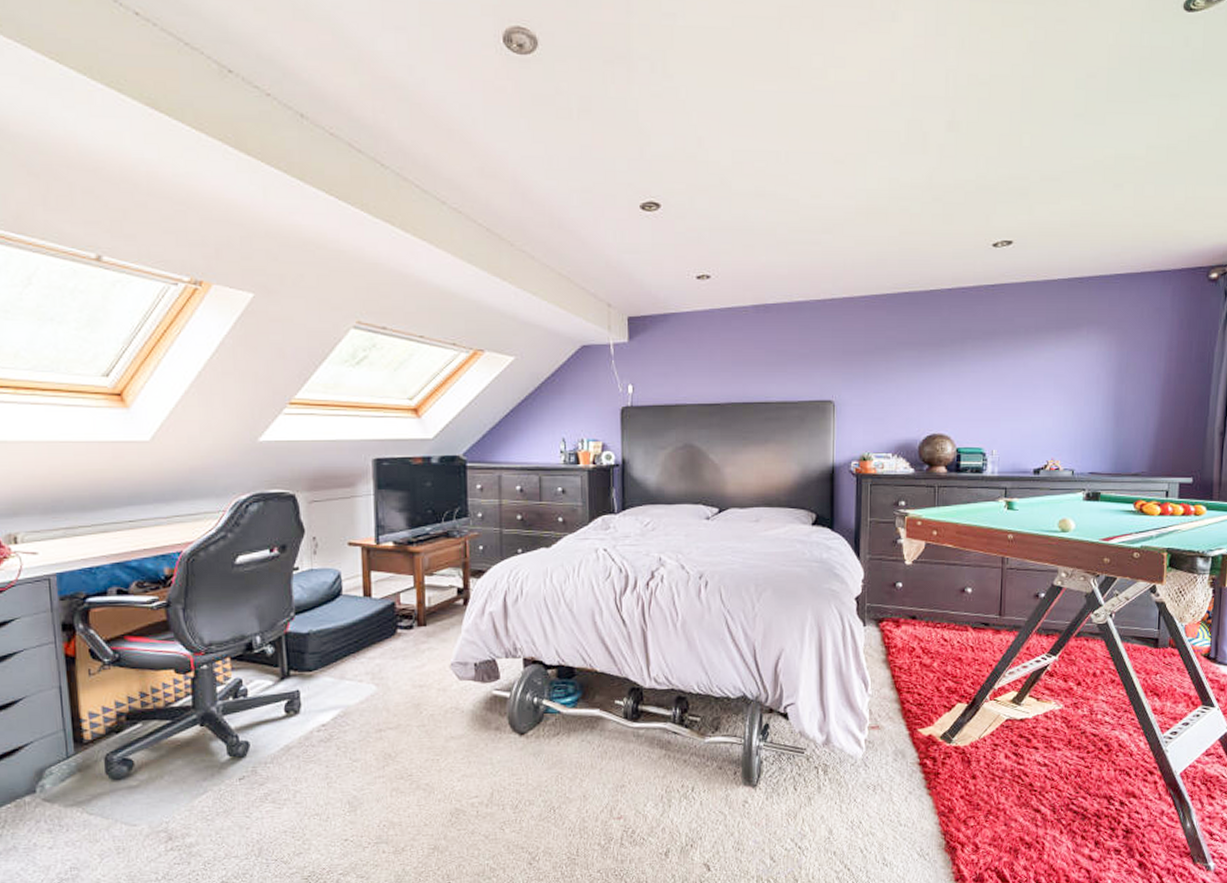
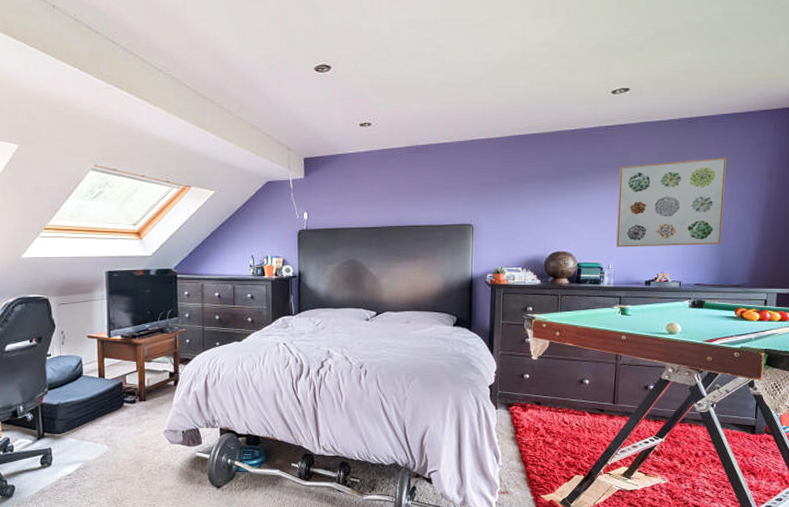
wall art: none [1000,324,1122,429] -> present [616,157,726,248]

